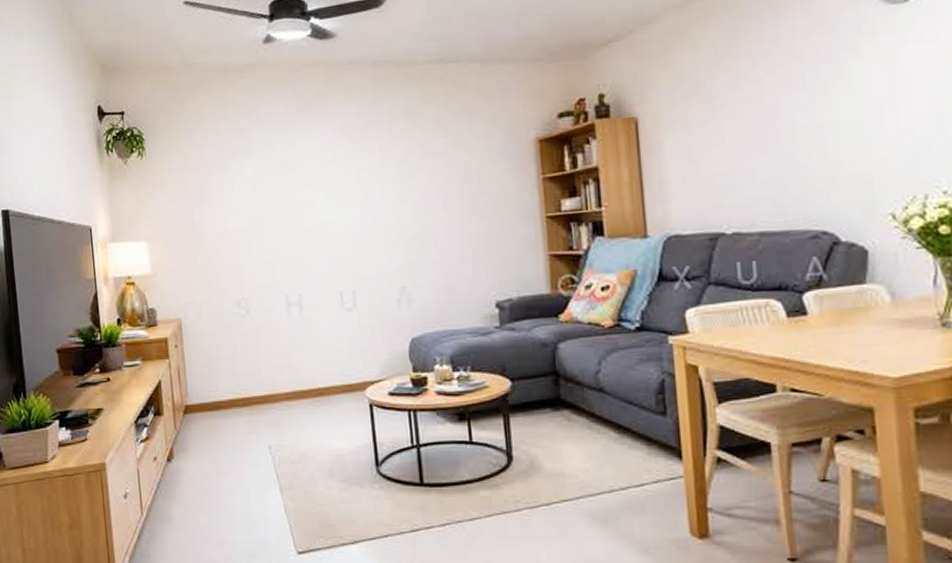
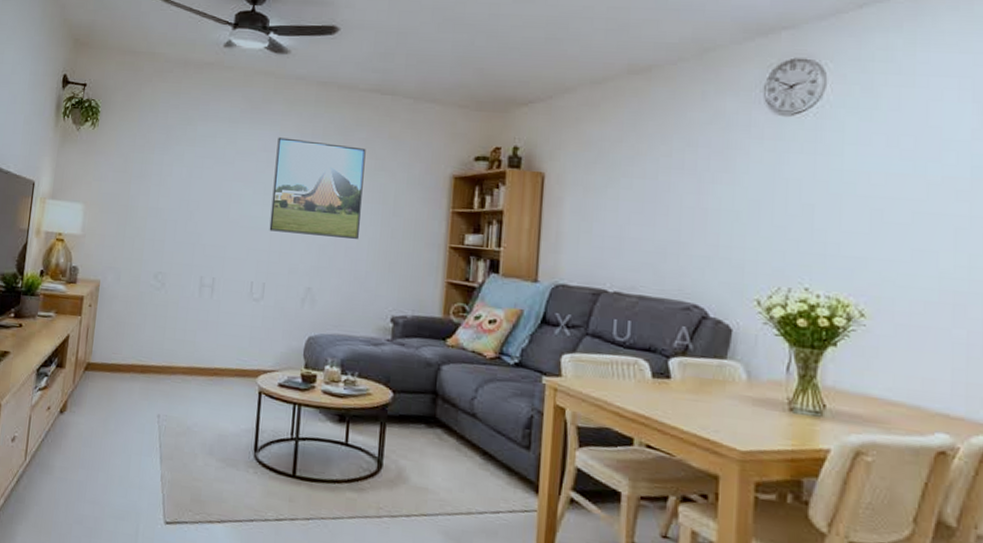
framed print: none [340,126,446,234] -> present [269,137,366,239]

